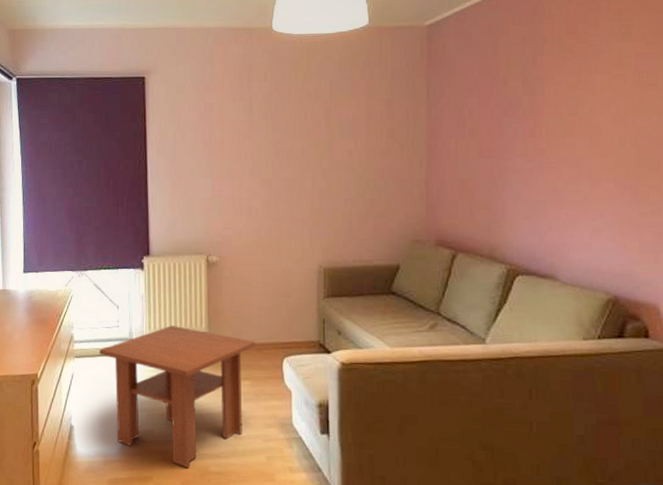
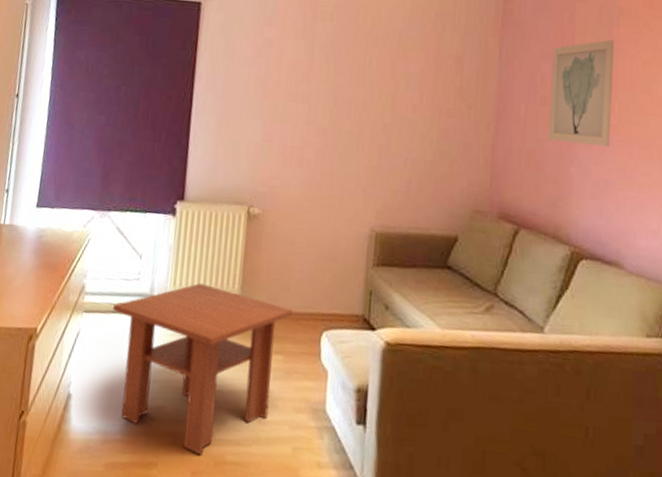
wall art: none [478,68,540,170] -> present [548,39,614,147]

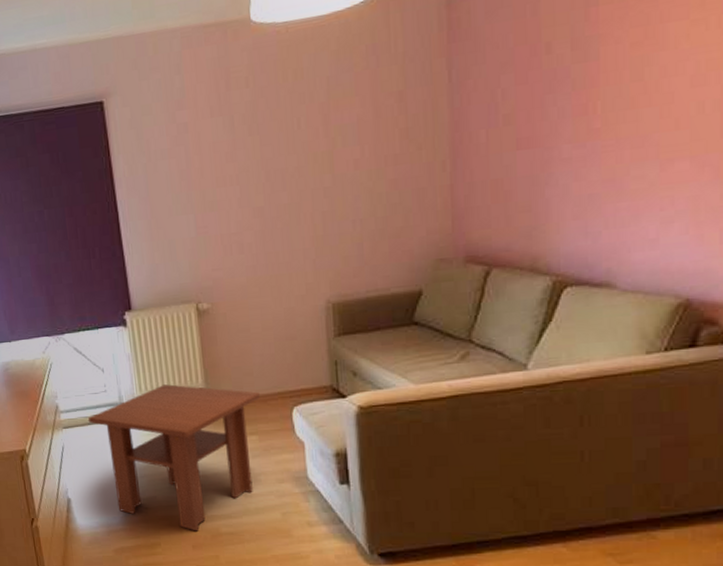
wall art: present [548,39,614,147] -> none [514,25,594,165]

